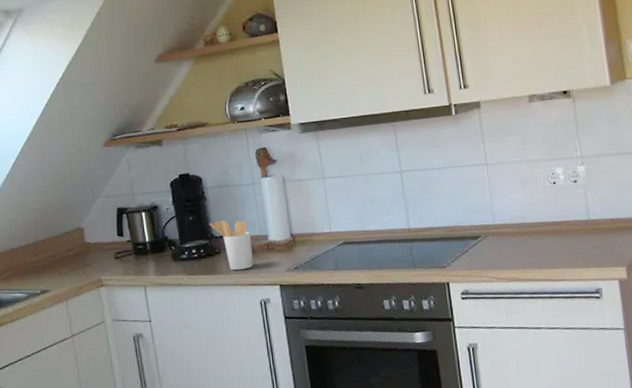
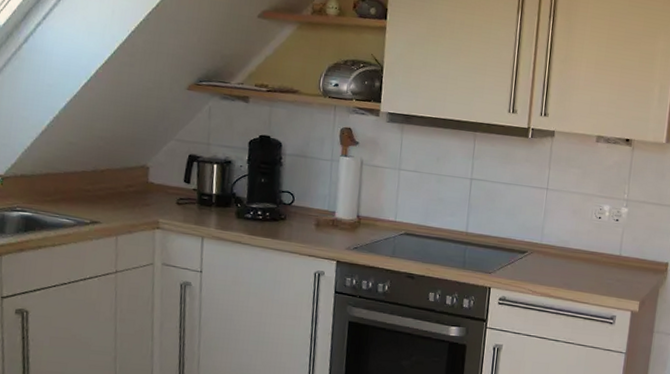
utensil holder: present [209,219,254,271] -> none [280,187,319,240]

